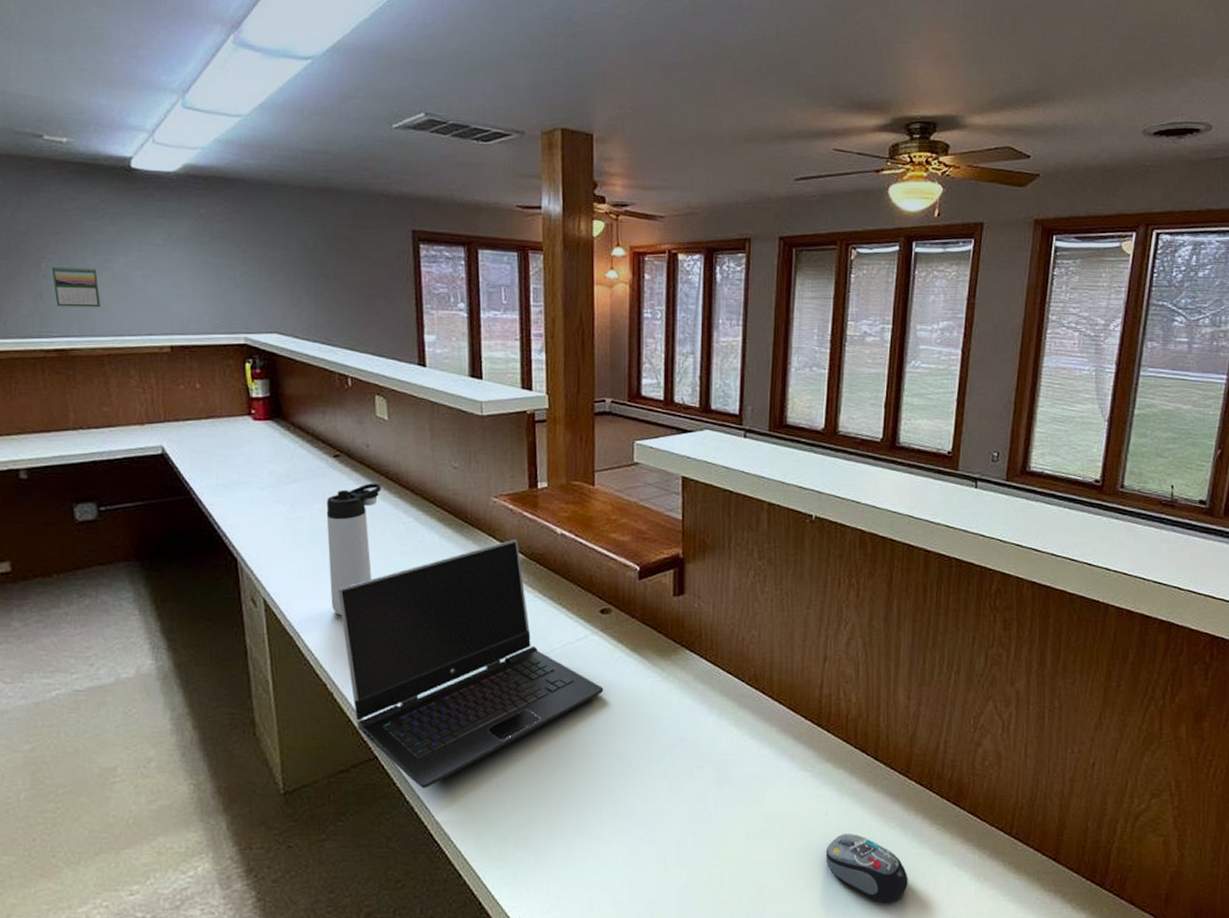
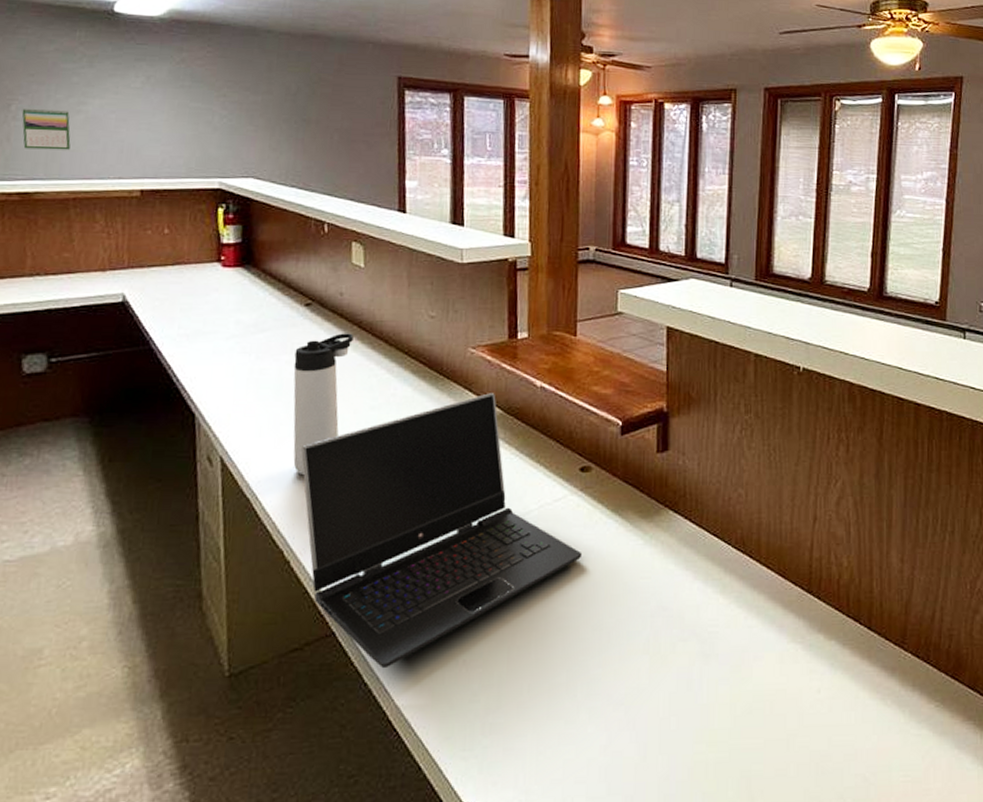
computer mouse: present [825,834,908,904] -> none [818,713,907,793]

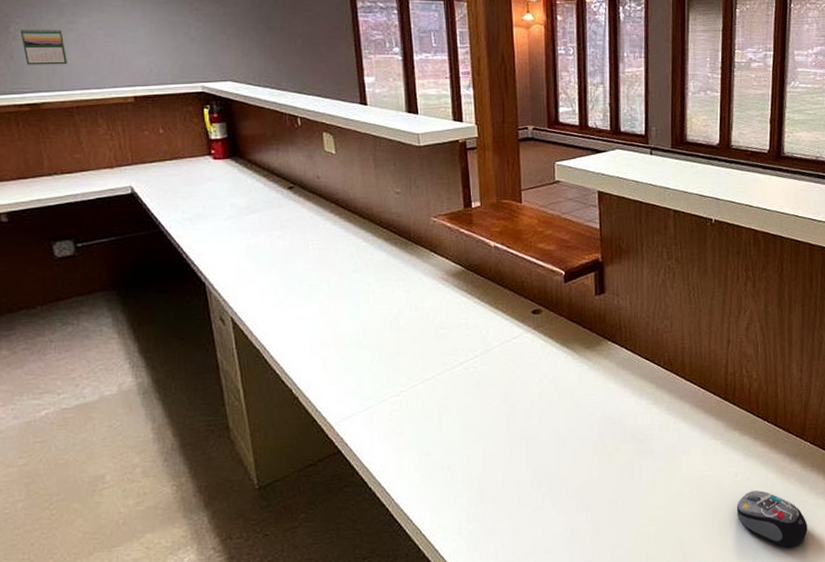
thermos bottle: present [293,333,355,474] -> none [284,210,333,328]
laptop computer: present [300,393,583,669] -> none [297,254,539,477]
computer mouse: none [818,713,907,793] -> present [736,490,808,549]

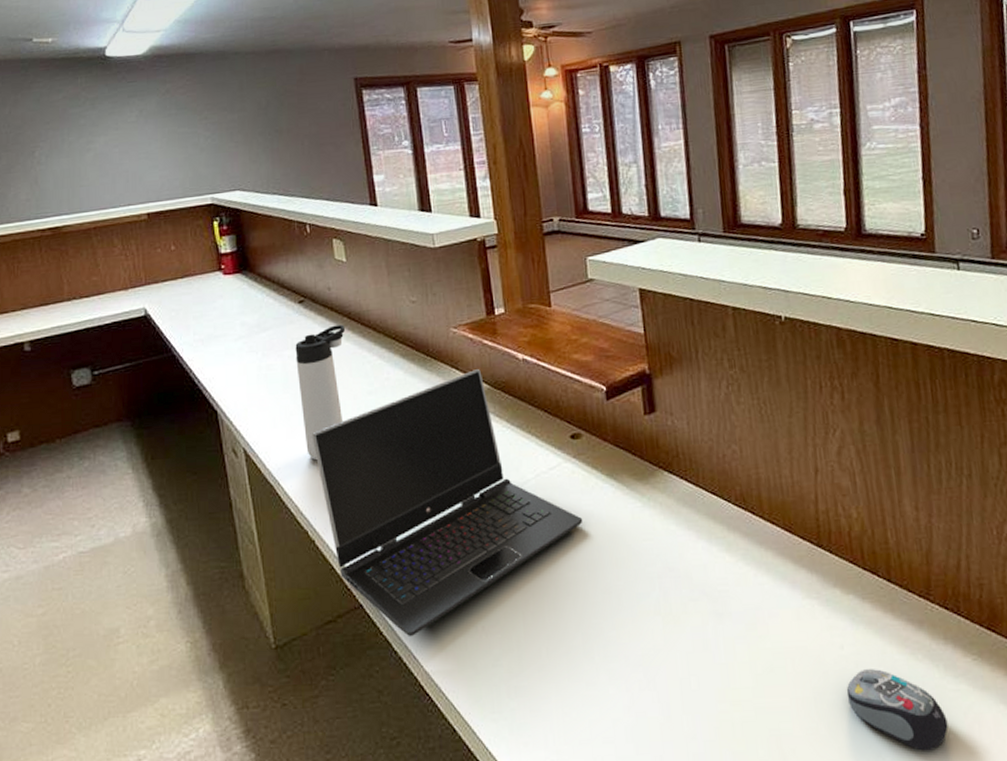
calendar: present [20,28,67,65] -> none [44,150,86,189]
thermos bottle: none [284,210,333,328] -> present [295,324,346,460]
laptop computer: none [297,254,539,477] -> present [311,369,583,637]

